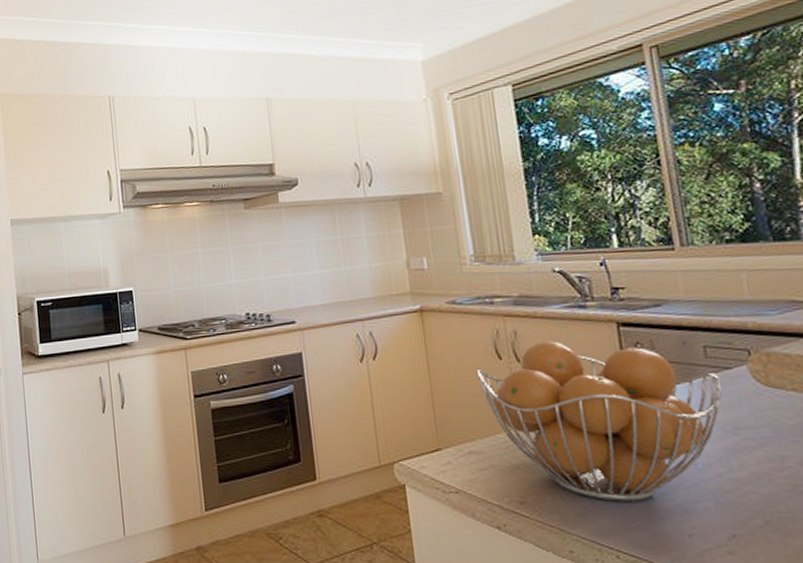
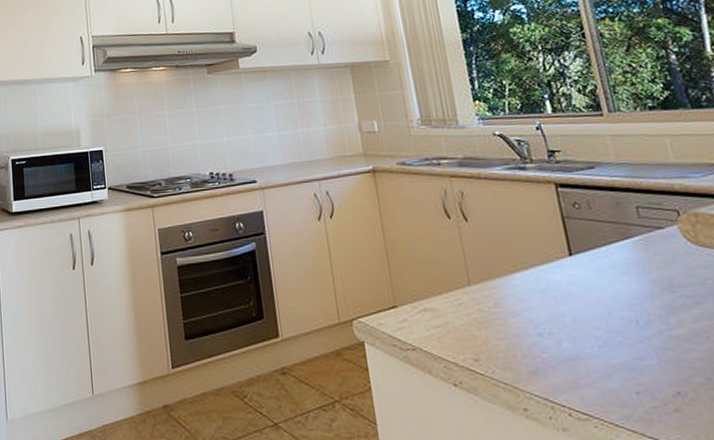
fruit basket: present [476,341,722,501] -> none [427,201,657,359]

